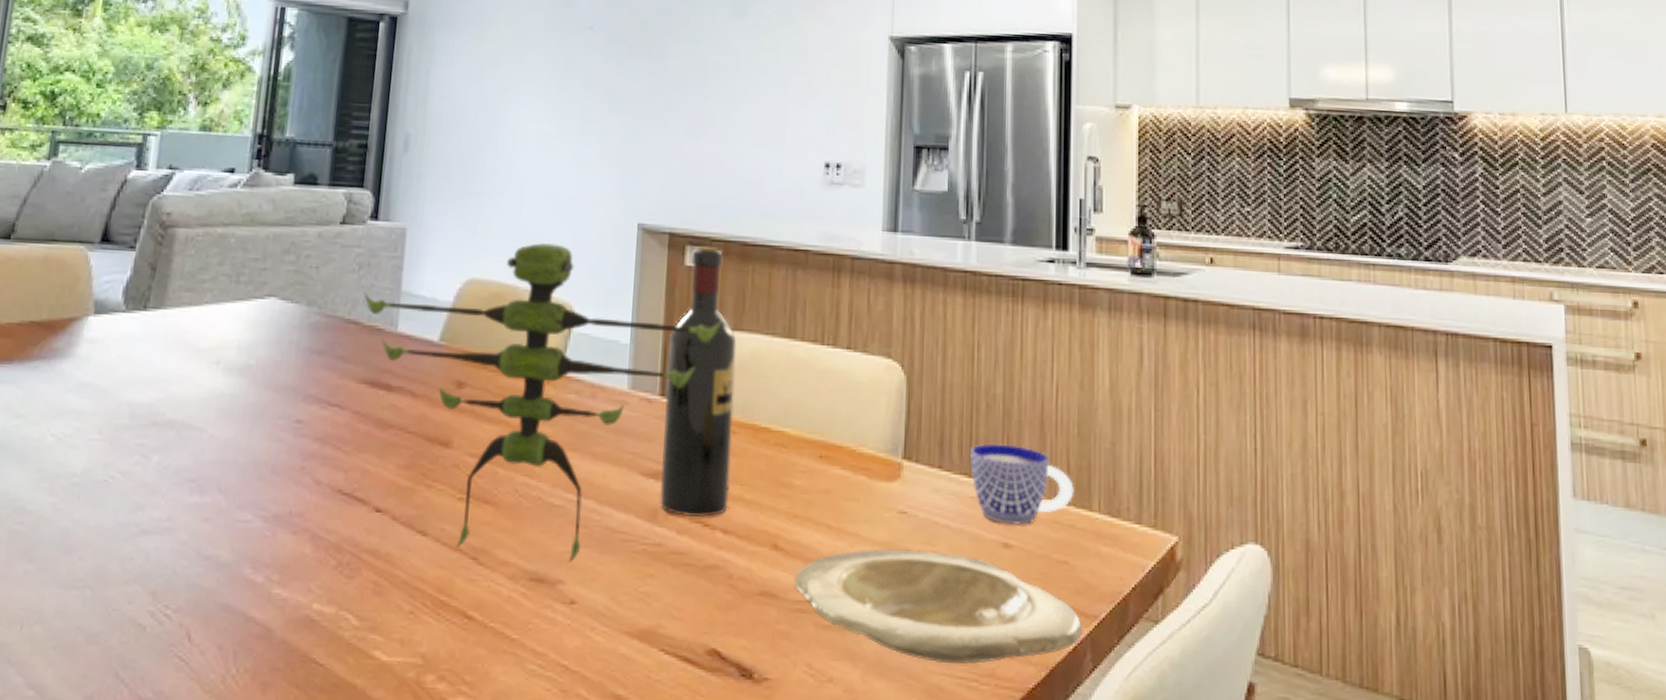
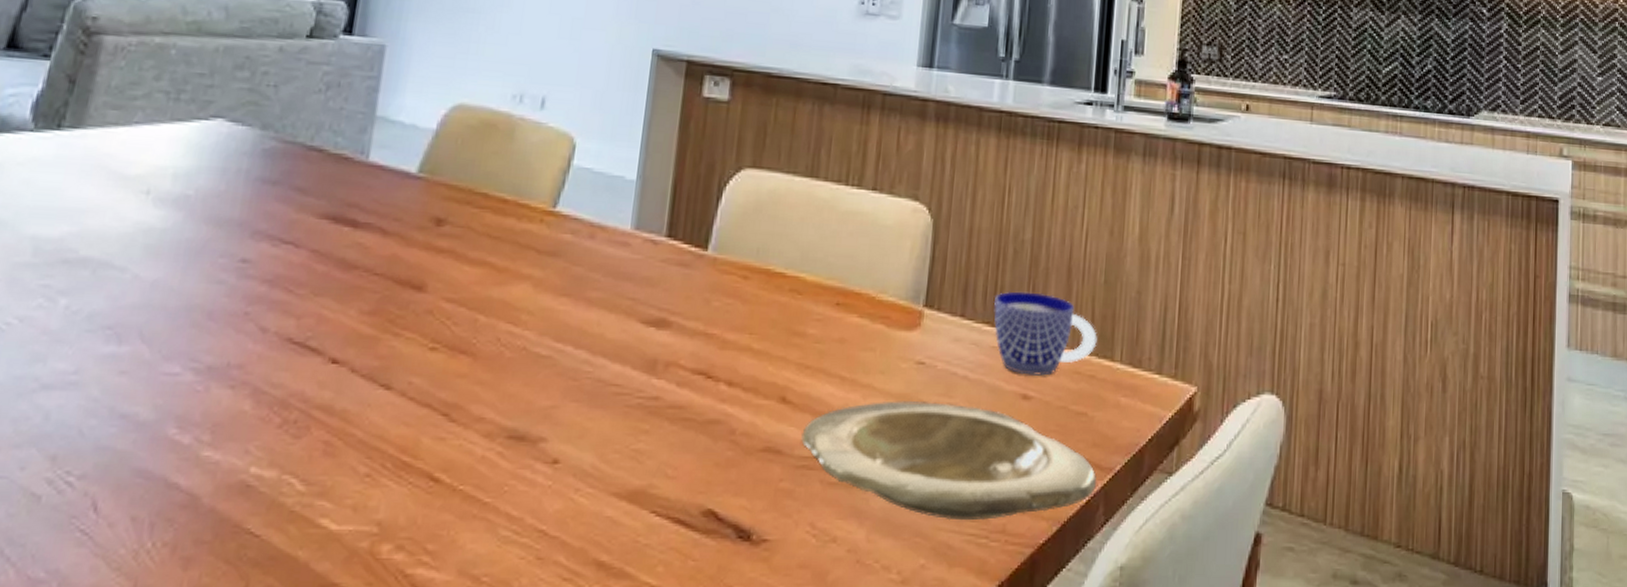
plant: present [363,242,722,563] -> none [330,66,740,418]
wine bottle: present [659,246,737,518] -> none [659,76,755,369]

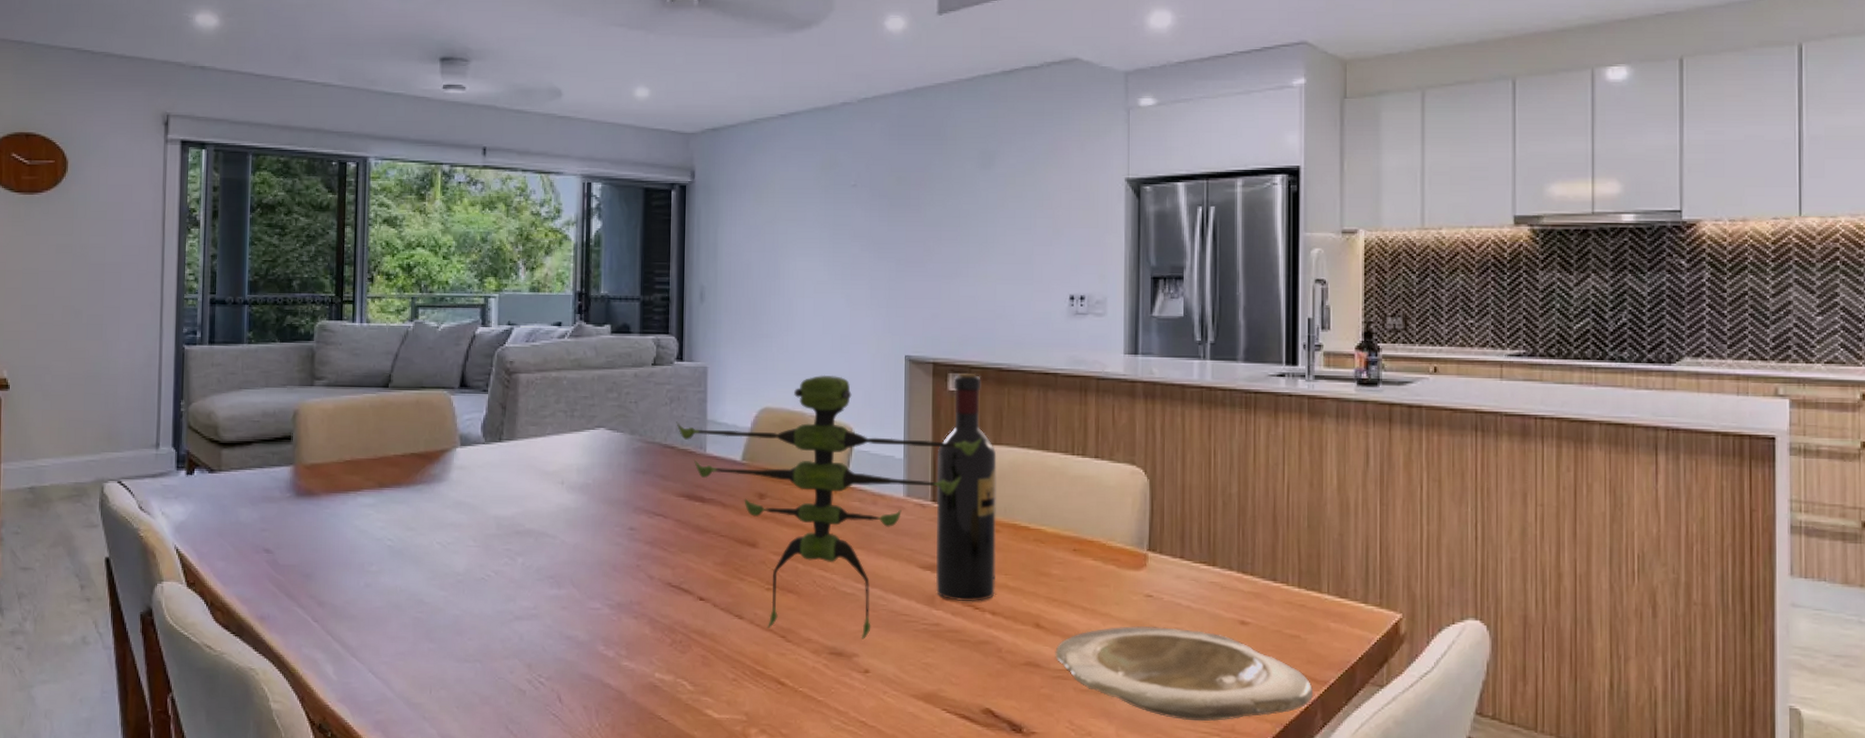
plant: none [330,66,740,418] -> present [676,374,983,639]
wine bottle: none [659,76,755,369] -> present [935,373,997,602]
cup: present [993,291,1097,376] -> none [1208,536,1305,605]

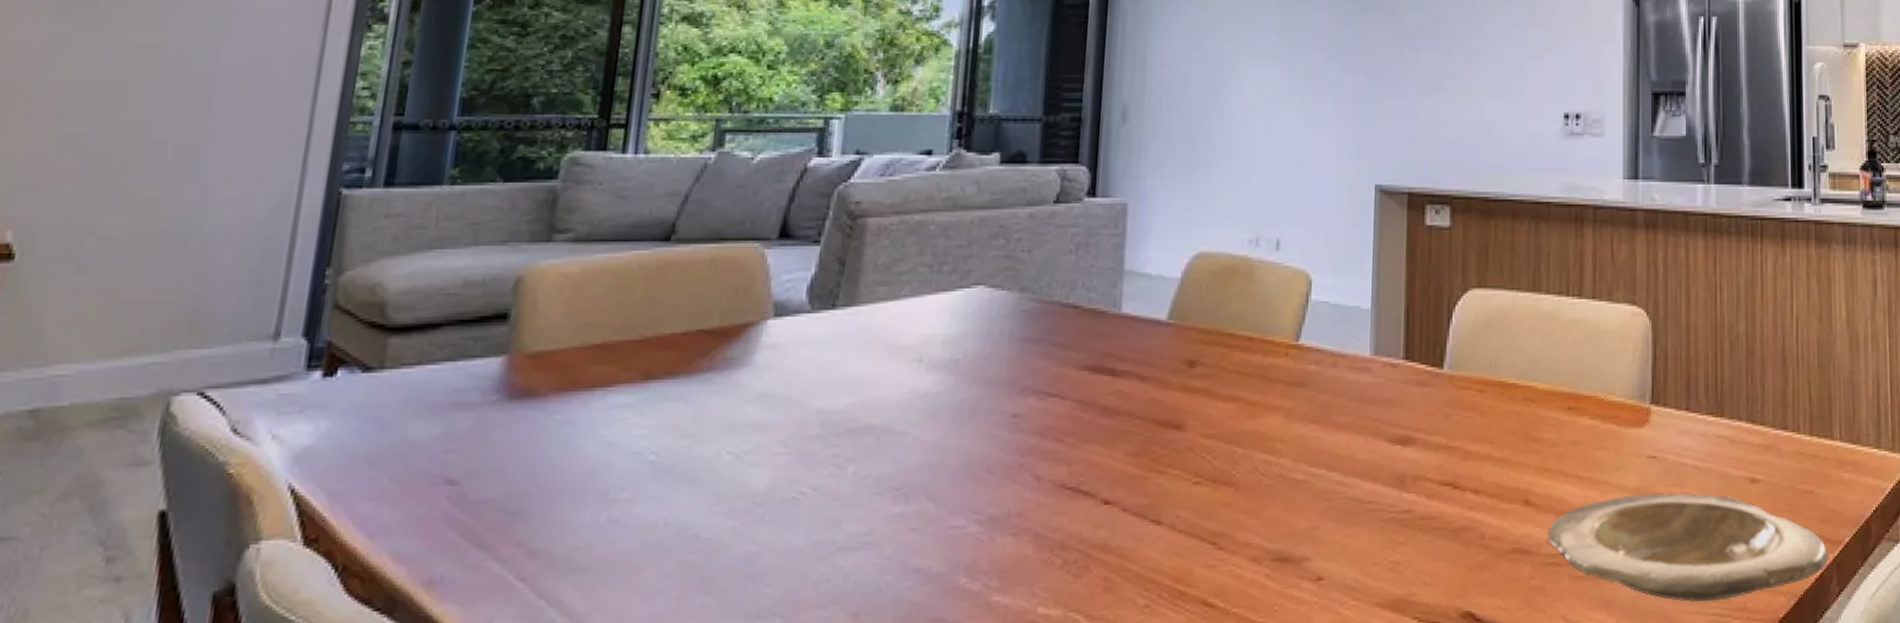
plant: present [676,374,983,639] -> none [1082,210,1465,538]
wine bottle: present [935,373,997,602] -> none [1406,204,1481,480]

